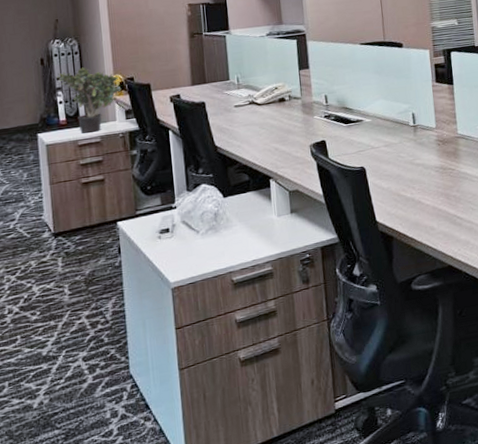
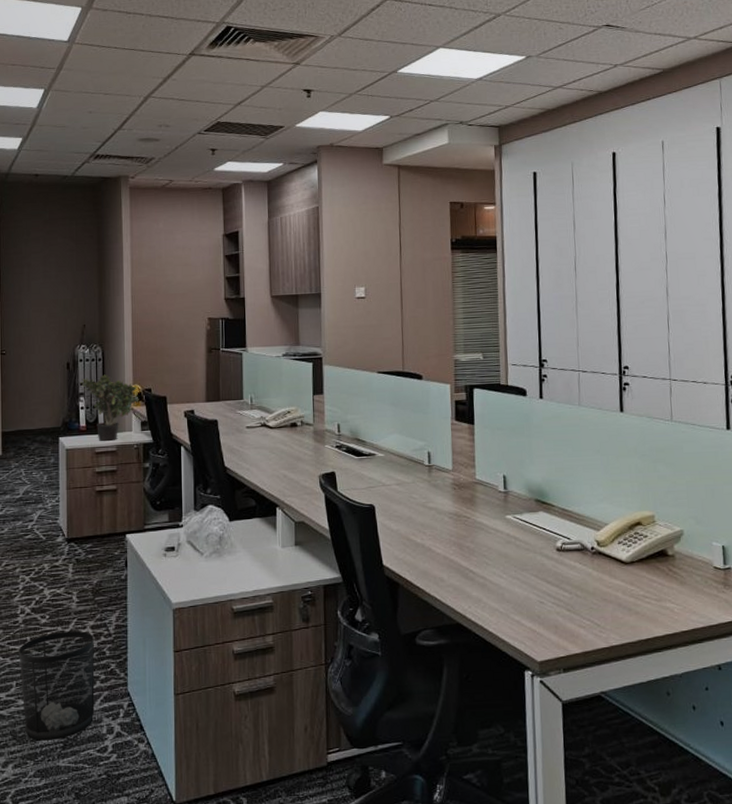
waste bin: none [9,322,96,436] -> present [19,630,95,741]

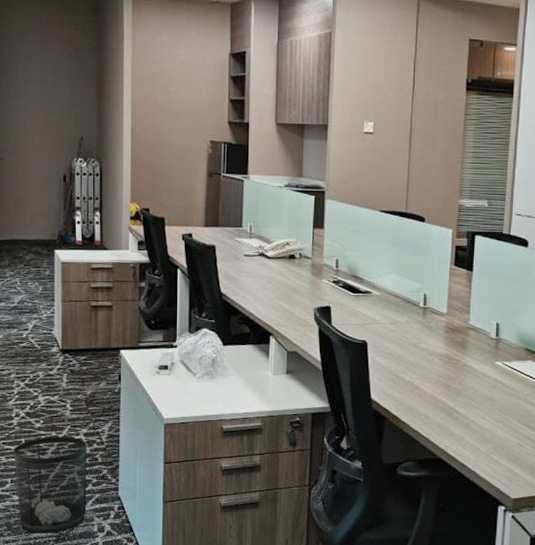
potted plant: present [80,374,139,441] -> none [77,190,137,258]

